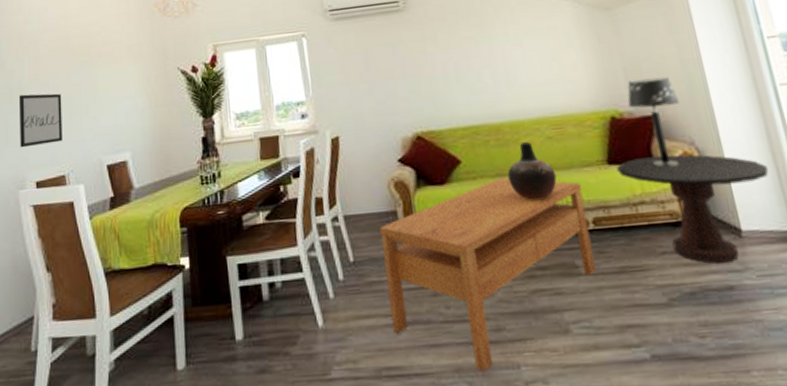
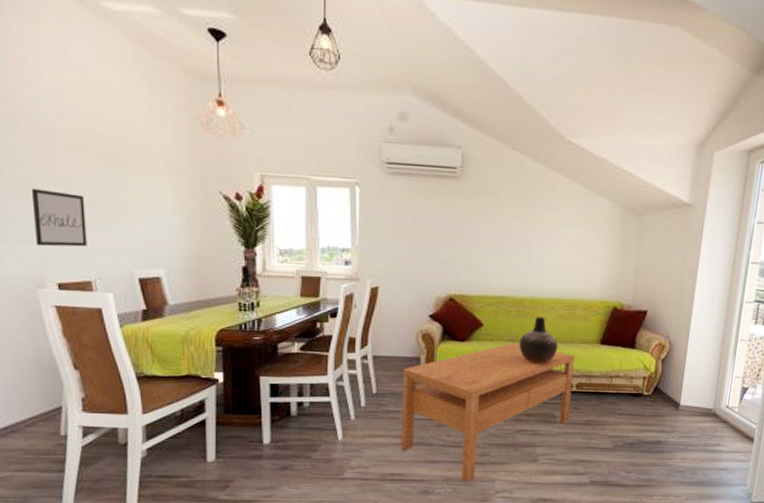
side table: present [616,154,770,264] -> none [606,342,715,425]
table lamp: present [627,76,679,167] -> none [630,279,669,353]

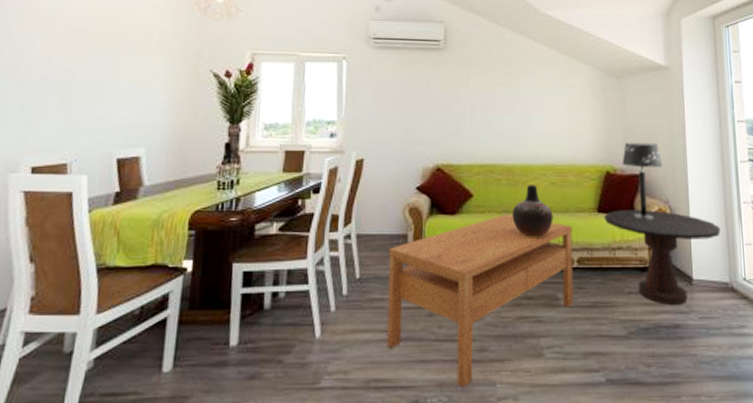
wall art: present [31,188,87,247] -> none [18,73,76,129]
side table: none [606,342,715,425] -> present [604,210,721,305]
table lamp: none [630,279,669,353] -> present [622,142,662,220]

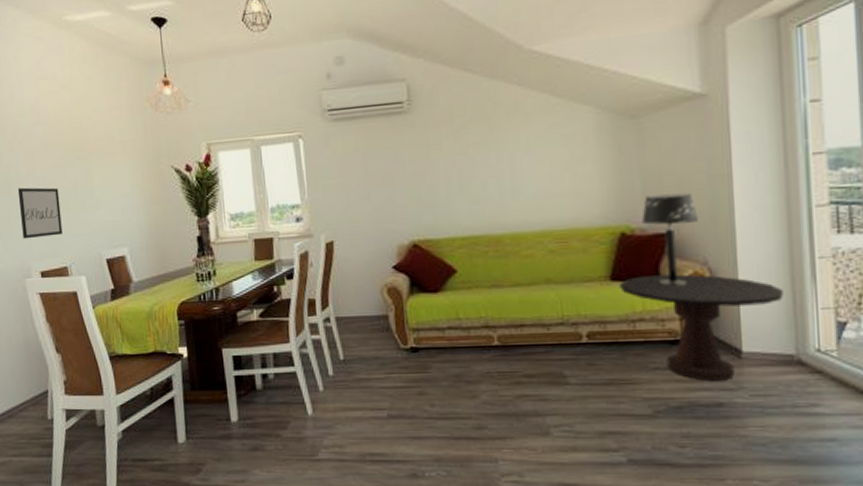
wall art: none [18,73,76,129] -> present [17,187,63,239]
coffee table: present [387,213,573,388] -> none [370,288,584,463]
vase: present [512,185,553,237] -> none [504,255,555,312]

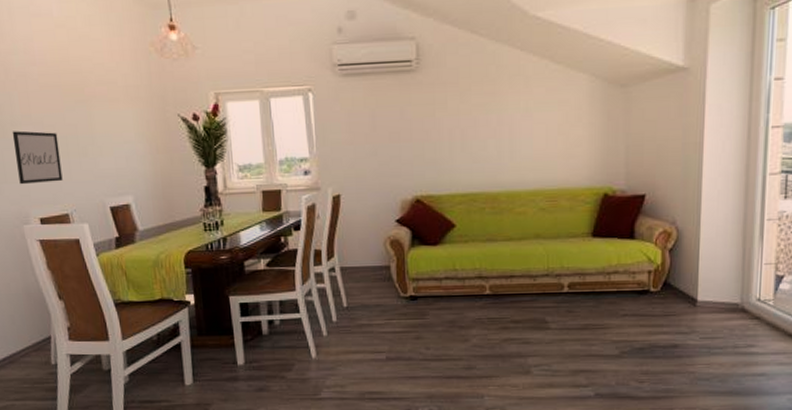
side table: present [619,274,785,381] -> none [599,232,737,326]
table lamp: present [642,193,698,286] -> none [623,158,671,243]

